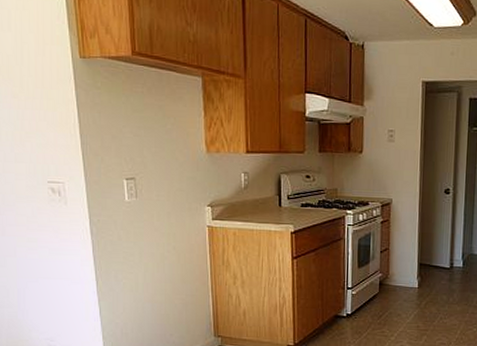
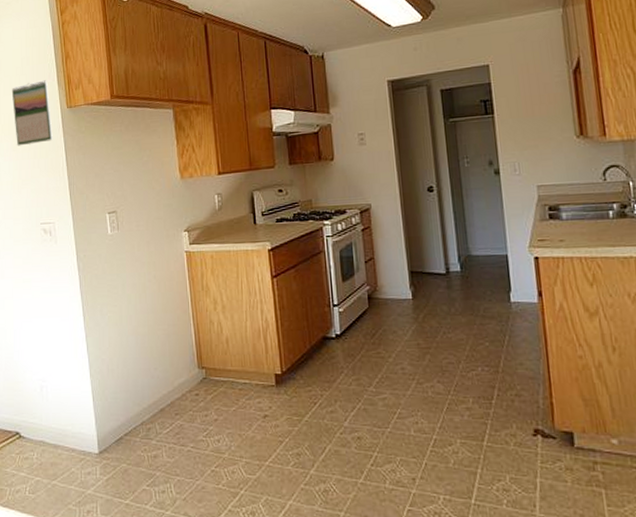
calendar: none [10,20,62,94] -> present [11,80,53,146]

